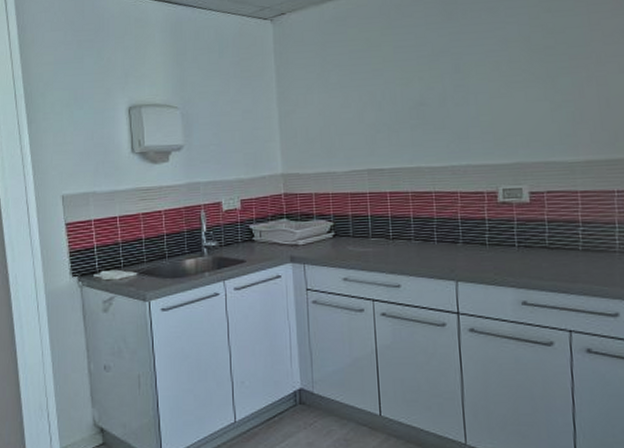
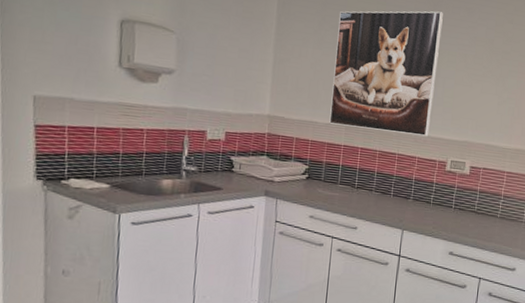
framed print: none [341,20,469,171] -> present [329,11,443,137]

